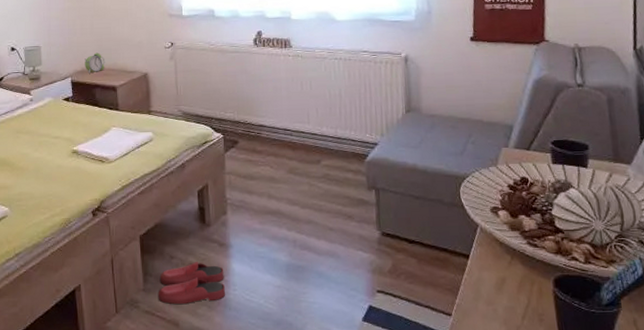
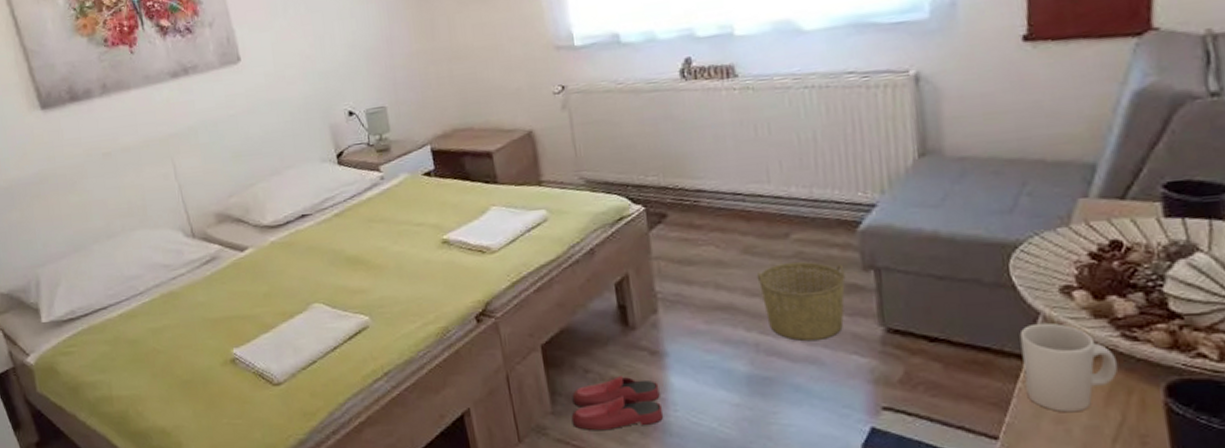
alarm clock: present [85,52,105,75] -> none [446,108,474,139]
basket: none [297,181,356,240] -> present [756,261,846,342]
mug: none [466,232,526,297] -> present [1019,322,1119,413]

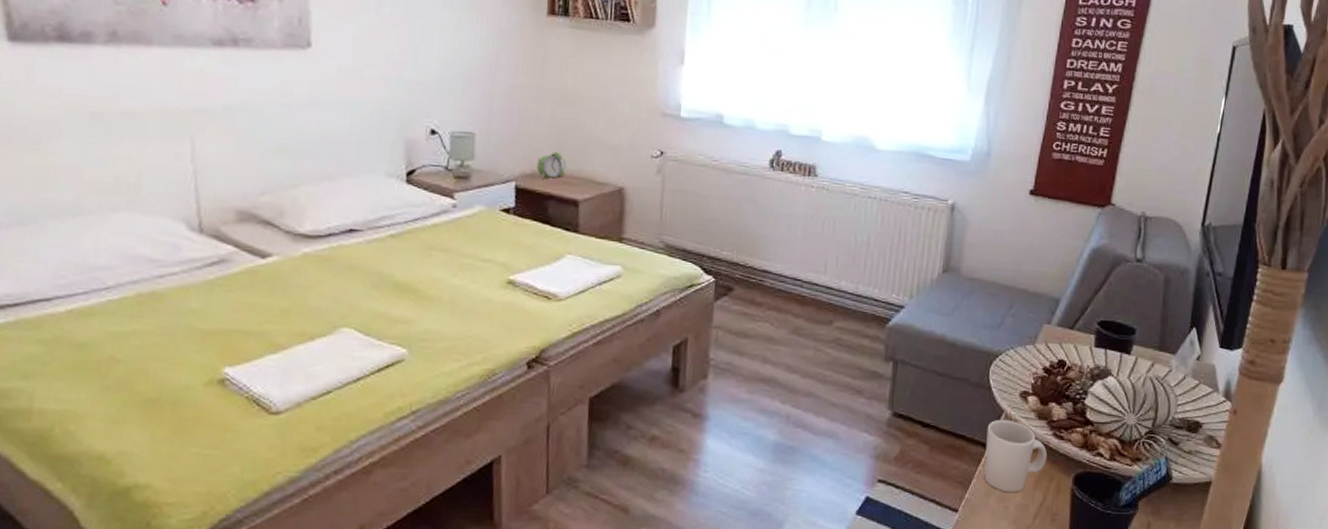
alarm clock: none [446,108,474,139] -> present [537,151,567,181]
slippers: present [571,376,664,431] -> none [605,435,695,487]
basket: present [756,261,846,342] -> none [799,346,871,418]

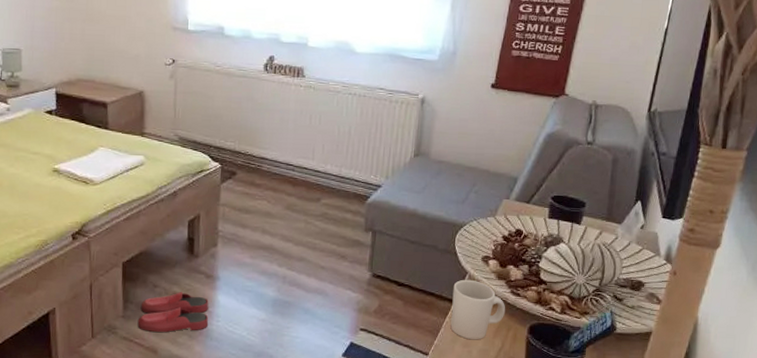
alarm clock: present [537,151,567,181] -> none [72,62,96,87]
slippers: none [605,435,695,487] -> present [137,292,209,333]

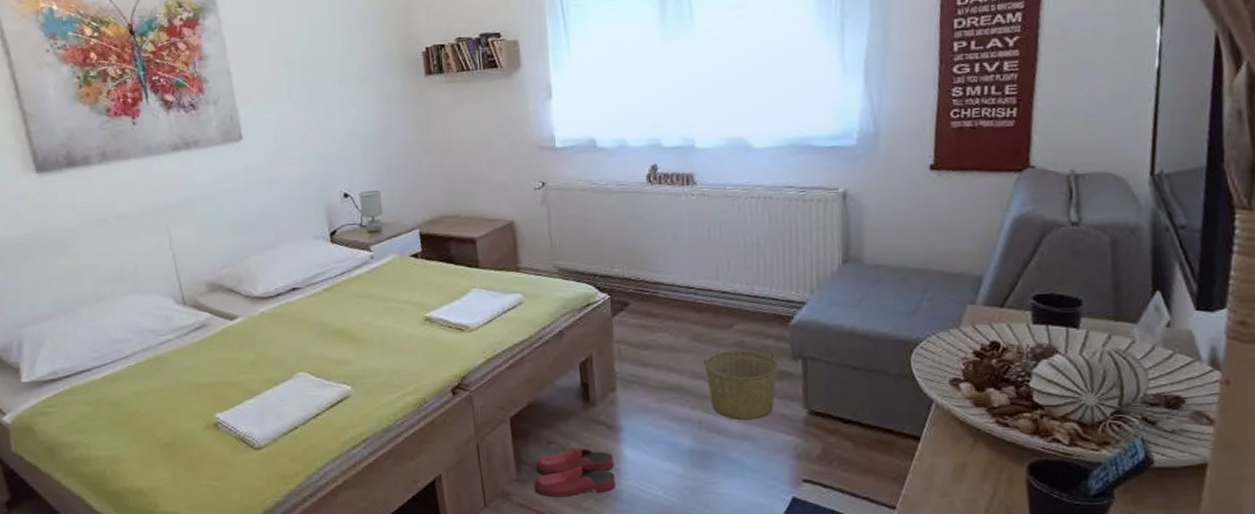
basket: none [293,219,353,278] -> present [703,349,778,421]
mug: present [450,279,506,340] -> none [916,409,993,487]

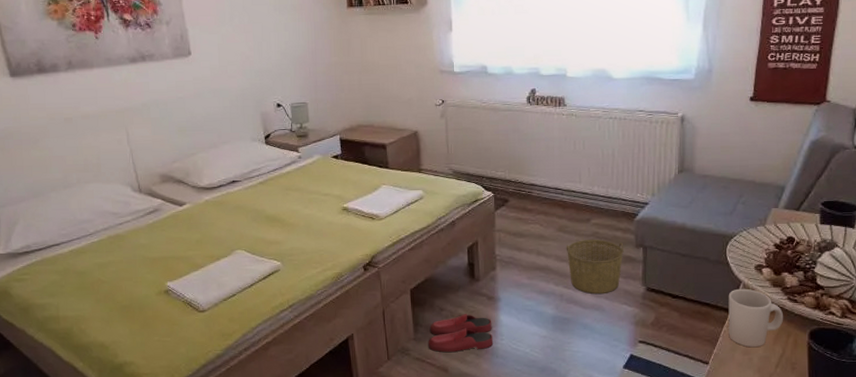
mug: none [916,409,993,487] -> present [728,288,784,348]

